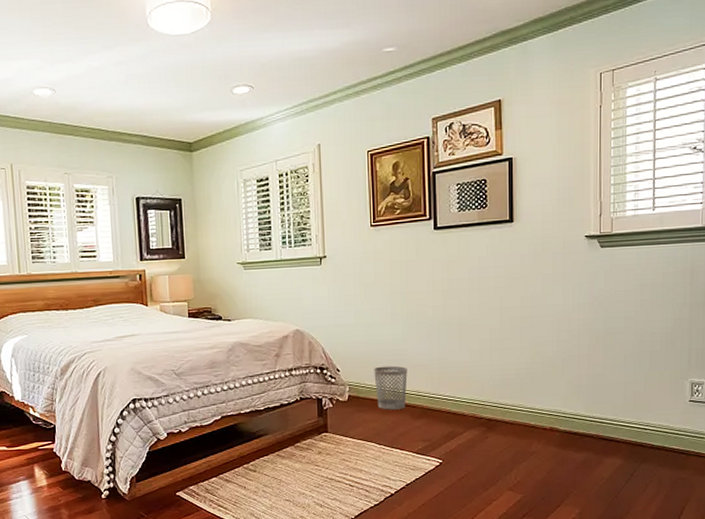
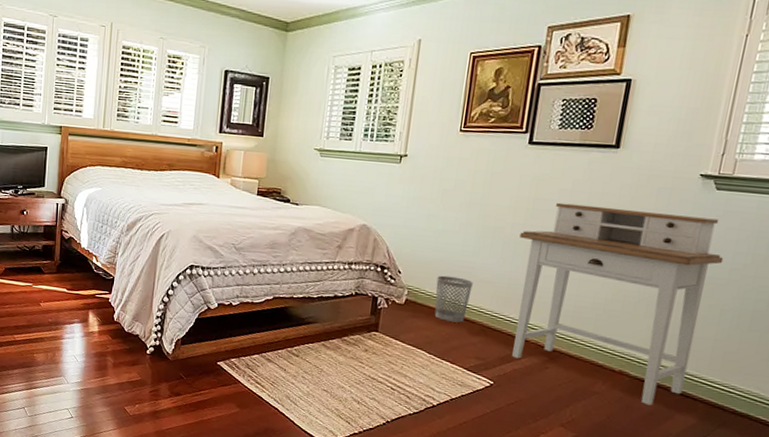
desk: none [441,274,618,455] -> present [512,202,724,405]

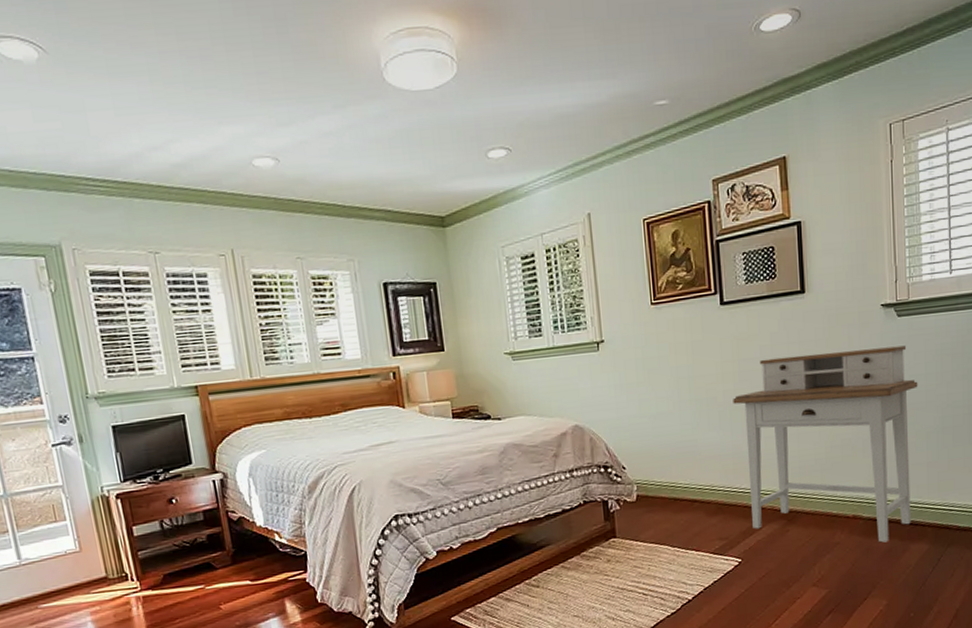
wastebasket: present [434,275,473,323] -> none [663,459,700,509]

